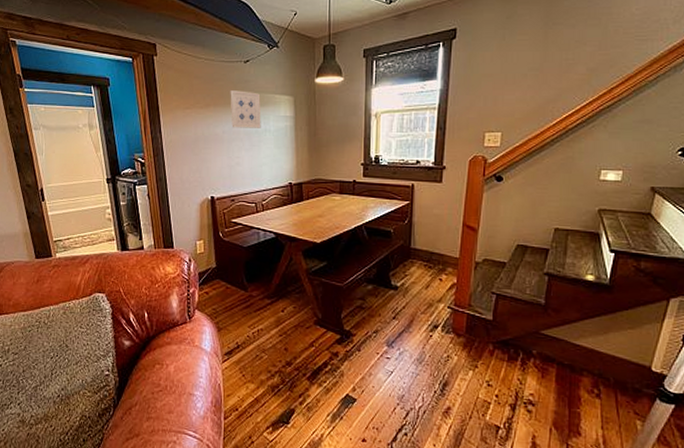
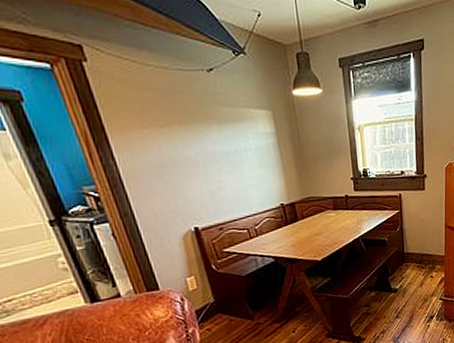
wall art: present [230,89,261,128] -> none [195,103,240,149]

